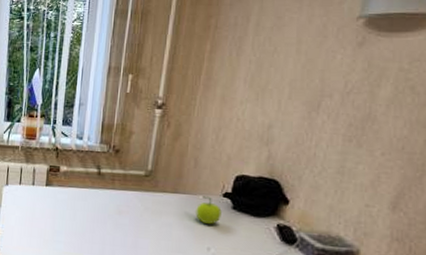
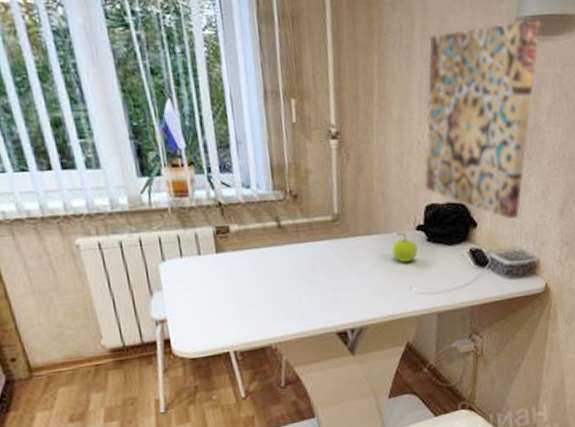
wall art: none [237,18,387,203] -> present [424,20,541,220]

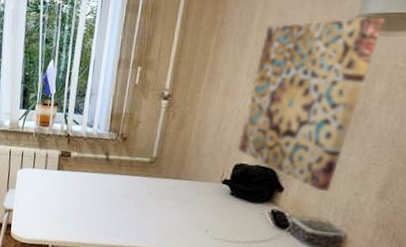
fruit: present [392,232,418,263] -> none [196,182,220,209]

